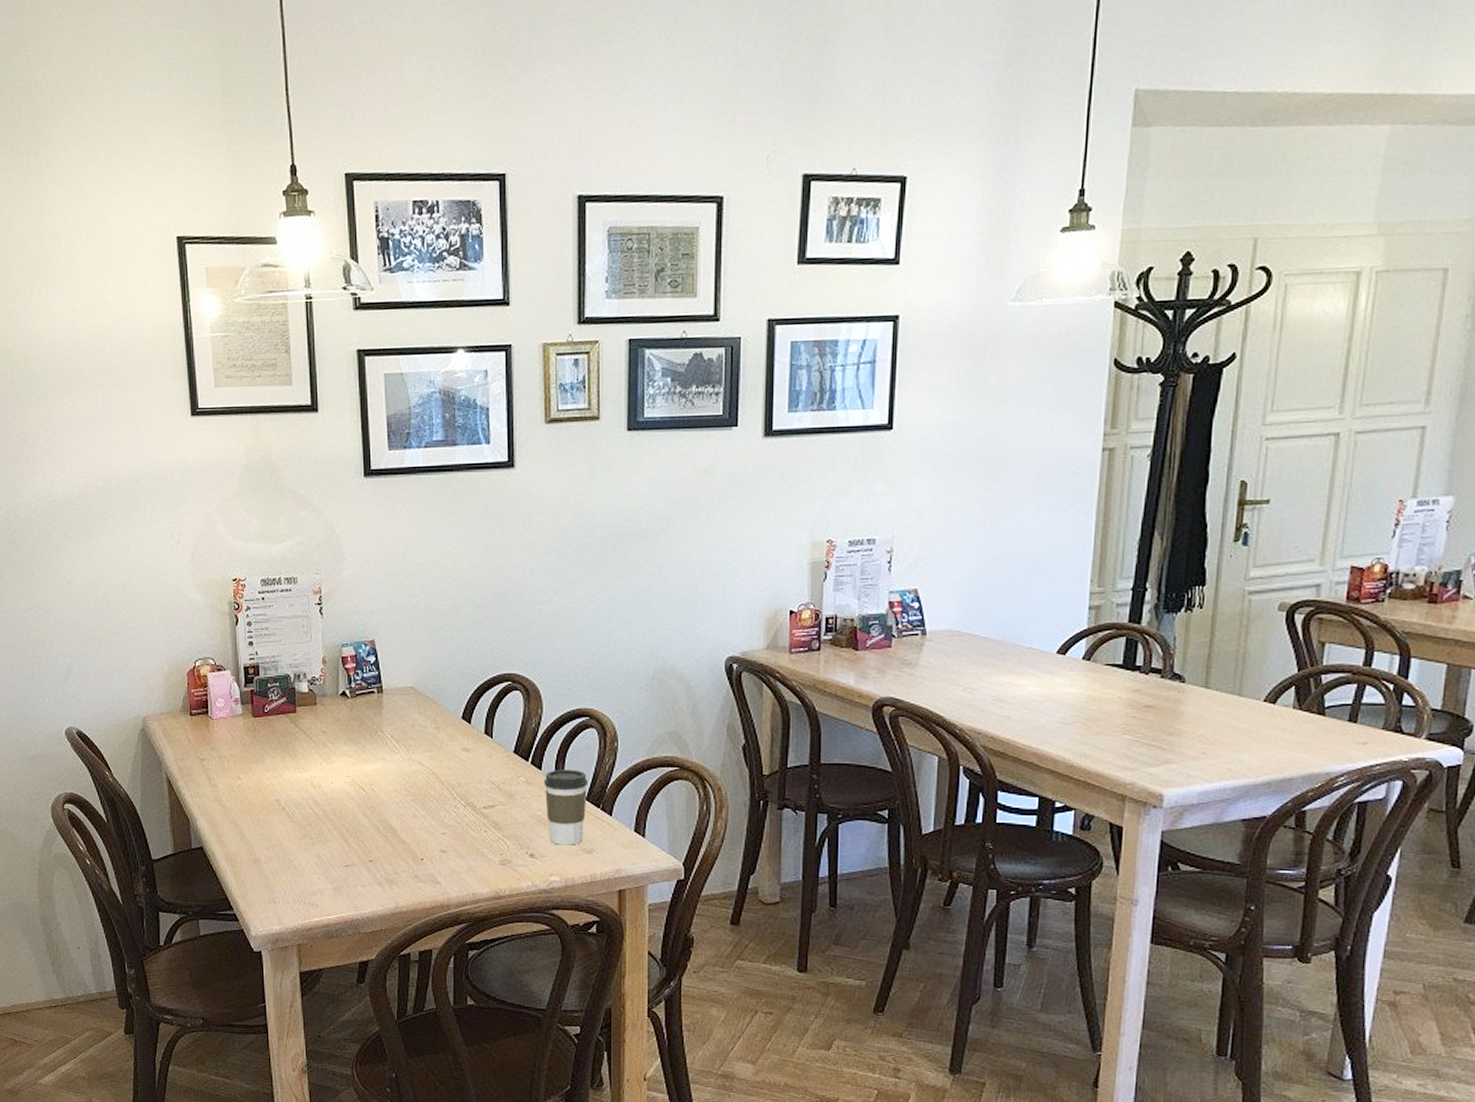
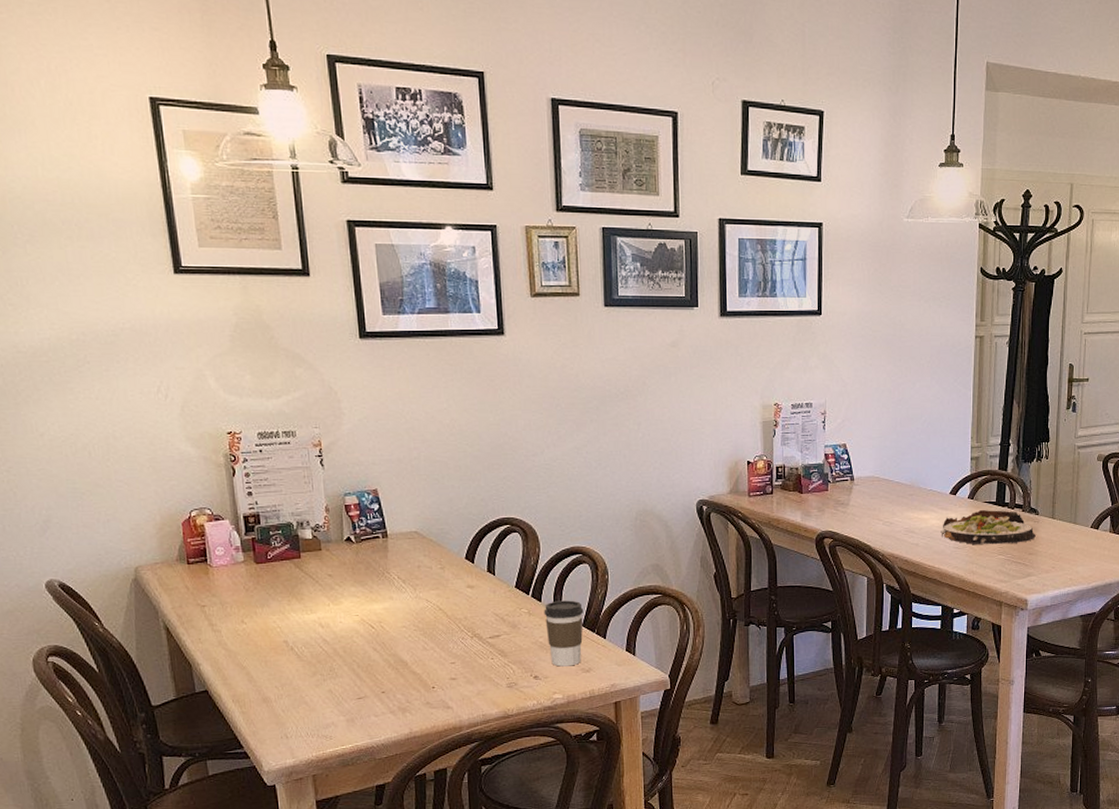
salad plate: none [1041,675,1180,721] -> present [941,510,1036,545]

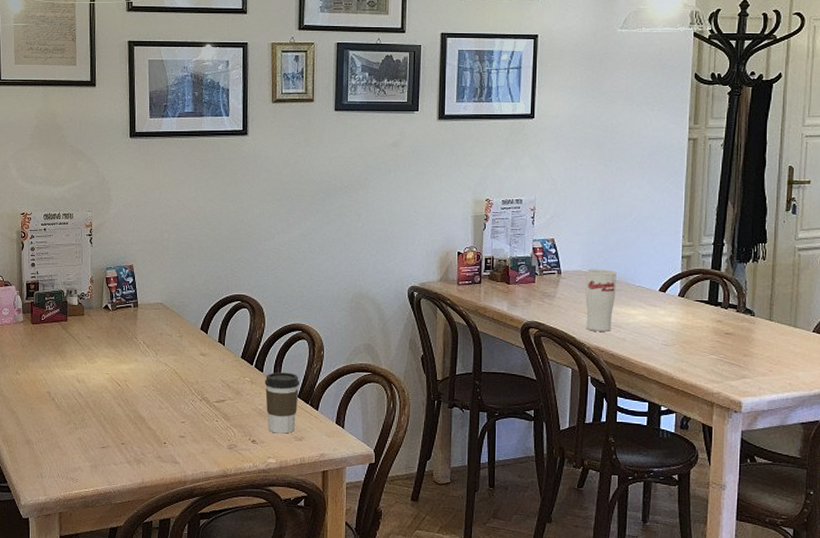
cup: none [878,474,909,538] -> present [585,269,617,332]
salad plate: present [941,510,1036,545] -> none [649,309,751,344]

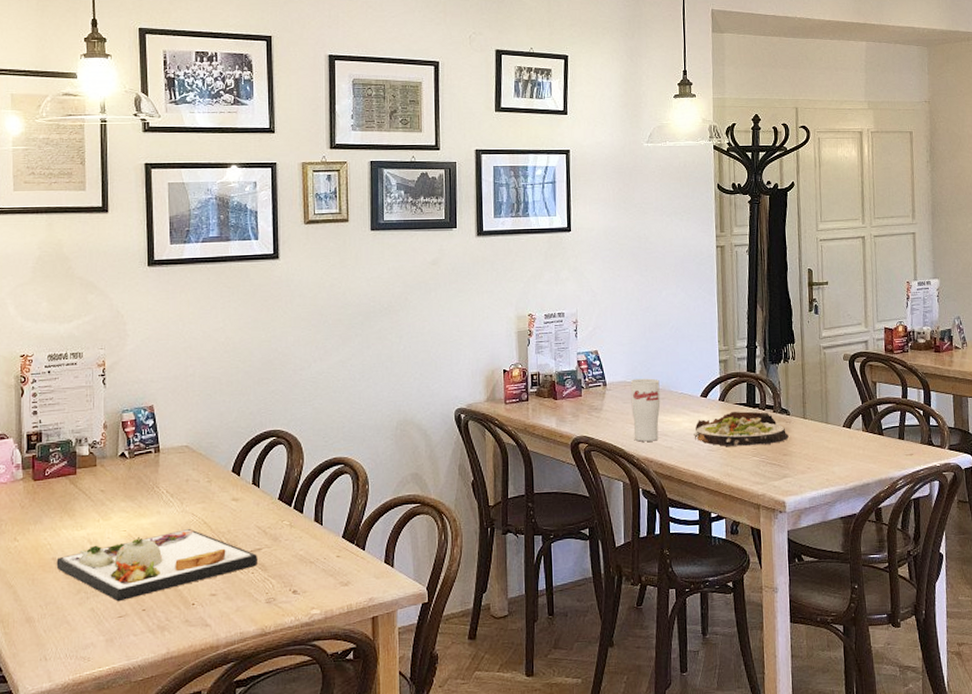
dinner plate: none [50,376,221,435] -> present [56,528,257,602]
coffee cup: present [264,372,300,434] -> none [305,511,344,580]
salad plate: none [649,309,751,344] -> present [694,411,789,447]

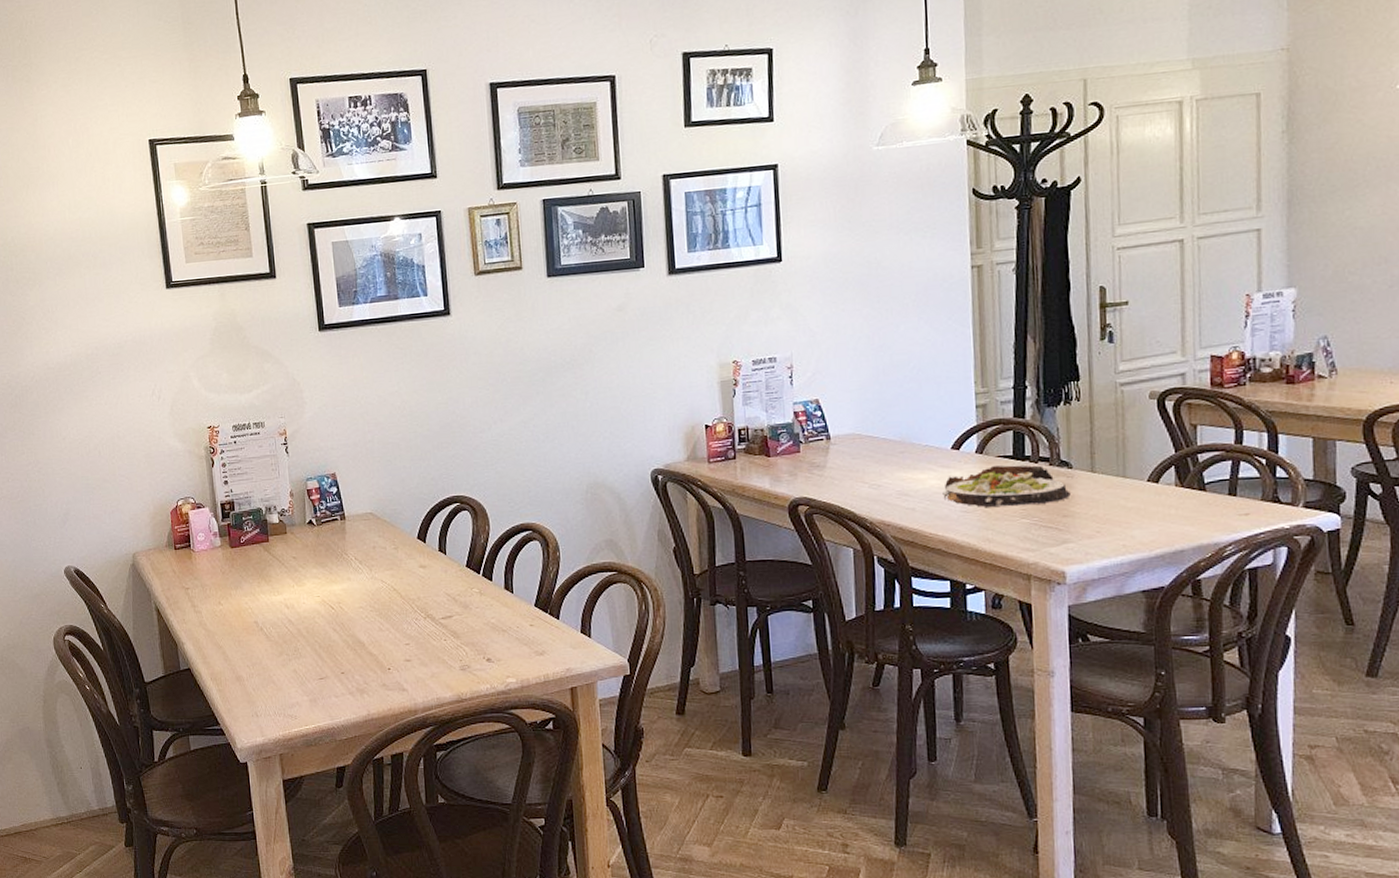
dinner plate: present [56,528,257,602] -> none [258,594,449,664]
cup: present [630,378,661,442] -> none [860,429,899,503]

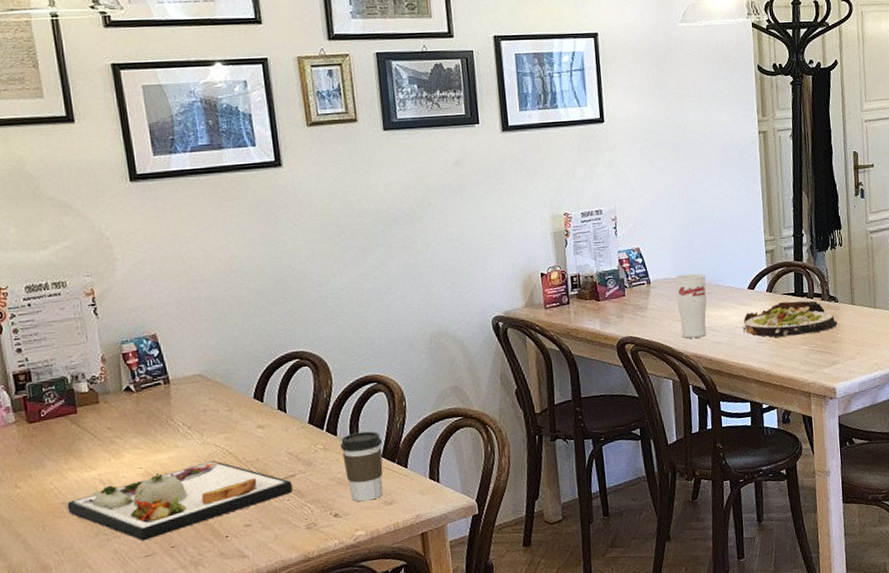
dinner plate: none [258,594,449,664] -> present [67,460,293,541]
coffee cup: none [495,579,536,649] -> present [340,431,383,502]
cup: none [860,429,899,503] -> present [675,273,707,339]

